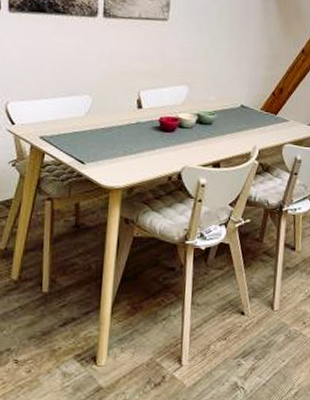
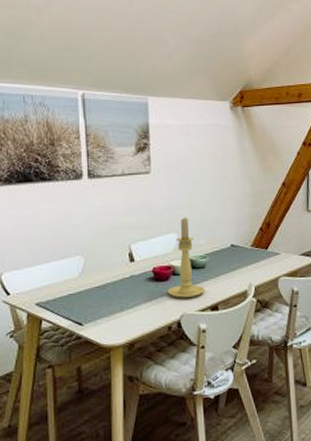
candle holder: none [171,71,210,152] -> present [167,217,205,298]

